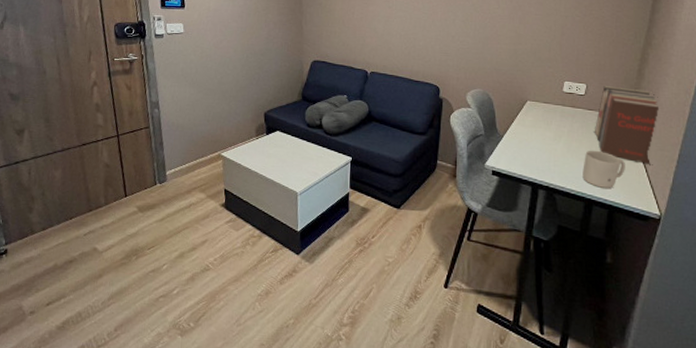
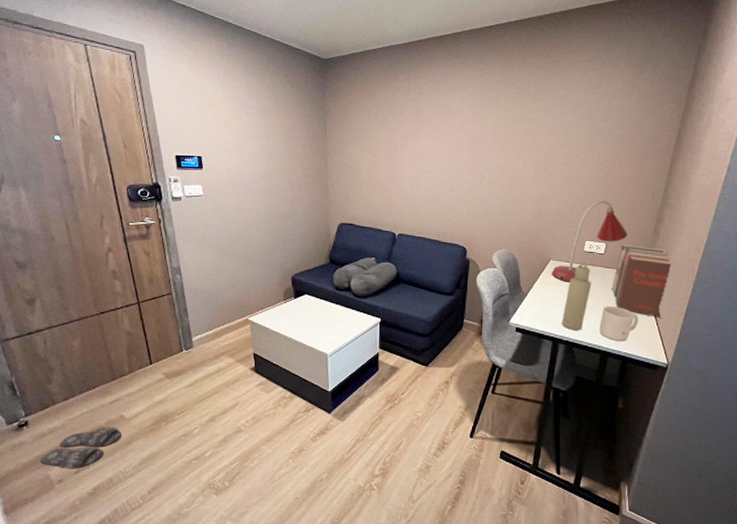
slippers: none [15,258,93,301] -> present [40,426,121,469]
desk lamp: none [528,39,610,124] -> present [551,200,628,282]
bottle: none [541,104,573,175] -> present [562,263,592,330]

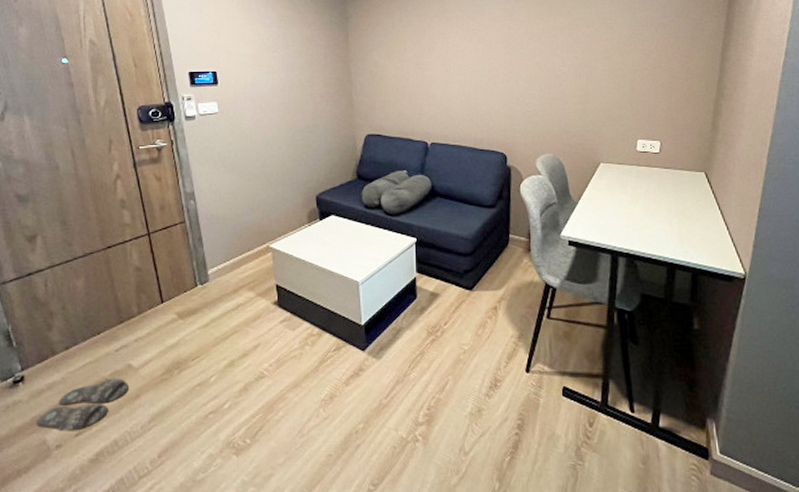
desk lamp: present [551,200,628,282] -> none [602,94,684,187]
bottle: present [562,263,592,330] -> none [619,164,649,241]
mug: present [599,306,639,341] -> none [662,210,706,250]
books: present [612,245,672,319] -> none [672,142,737,222]

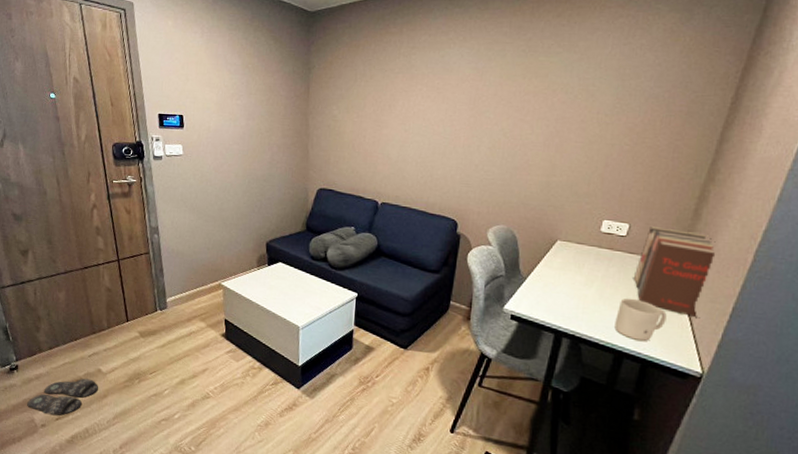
mug: none [662,210,706,250] -> present [614,298,667,341]
books: none [672,142,737,222] -> present [634,226,716,319]

